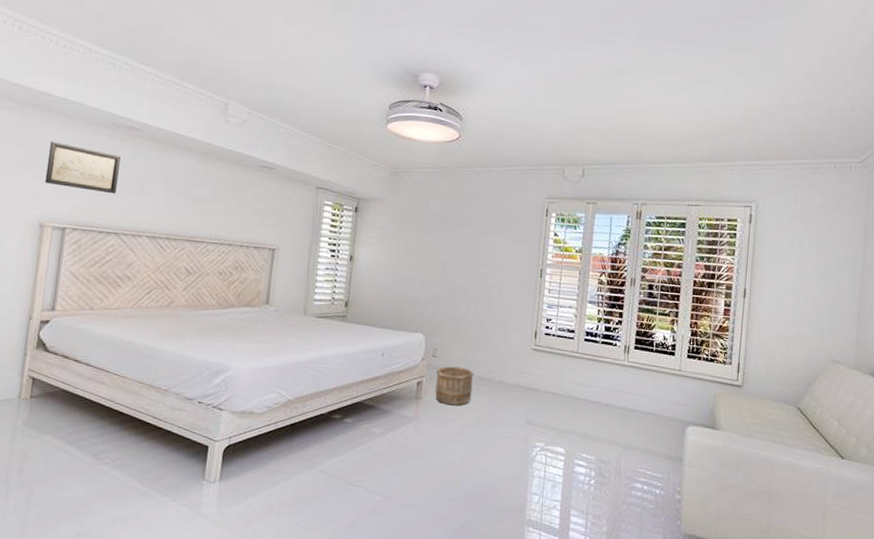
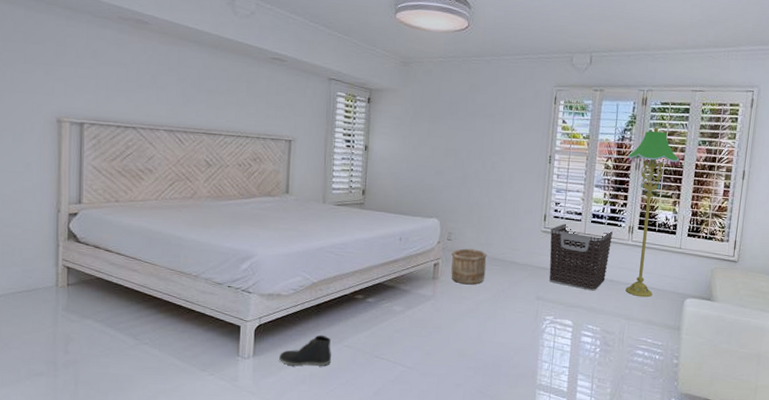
wall art: present [44,141,120,194] -> none [57,35,131,89]
sneaker: none [247,458,304,493] -> present [279,335,331,366]
clothes hamper: none [540,342,607,416] -> present [549,224,613,291]
floor lamp: none [621,242,678,424] -> present [625,127,680,298]

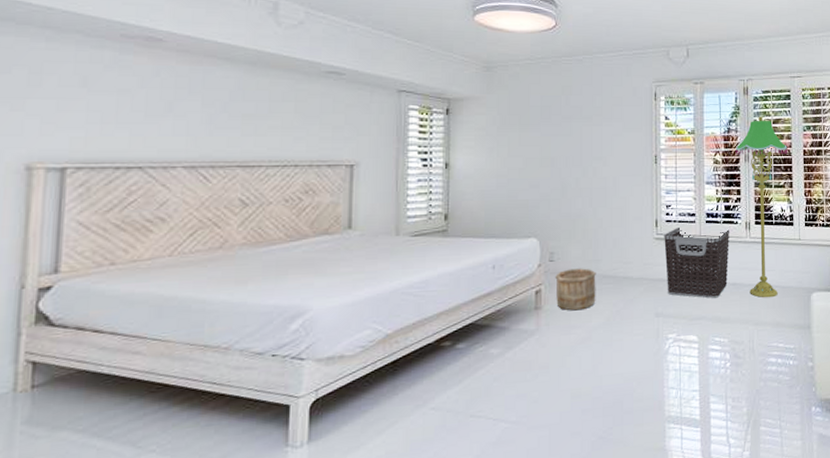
sneaker: present [279,335,331,366] -> none [344,399,413,447]

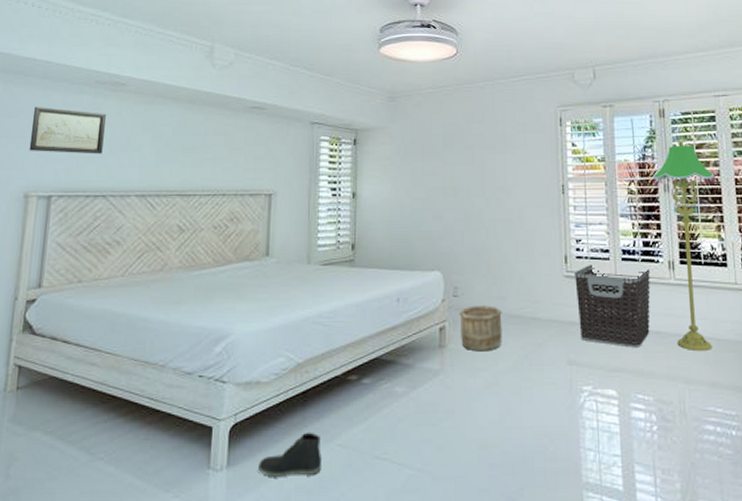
wall art: none [29,61,138,120] -> present [29,106,106,154]
sneaker: none [344,399,413,447] -> present [258,432,321,477]

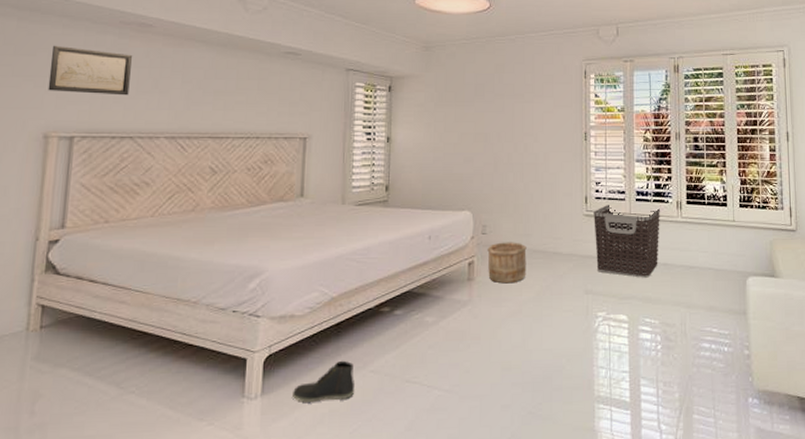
floor lamp: present [652,141,716,352] -> none [666,94,721,280]

